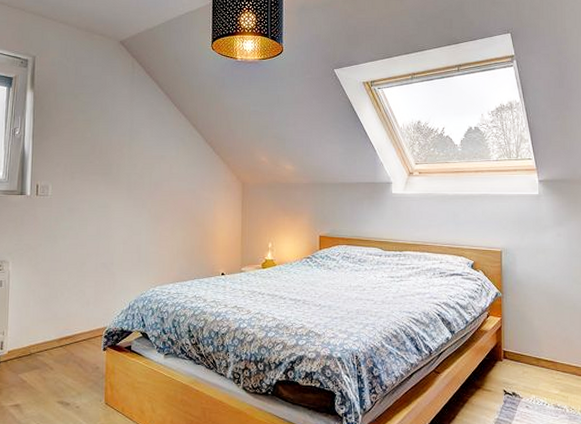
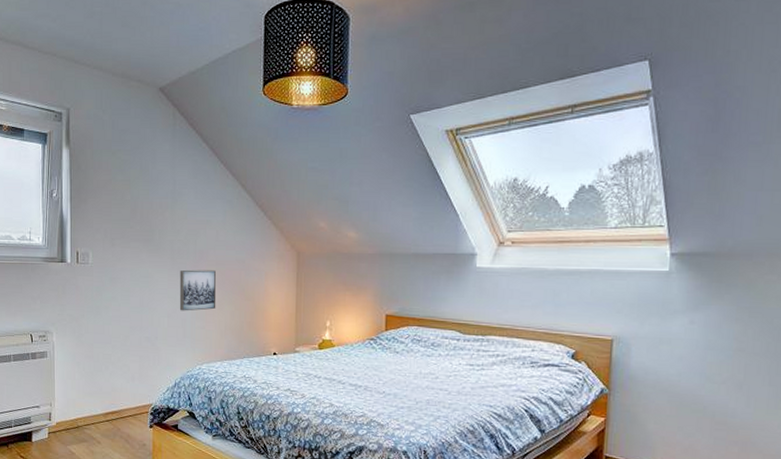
wall art: none [134,200,170,238] -> present [179,269,217,311]

